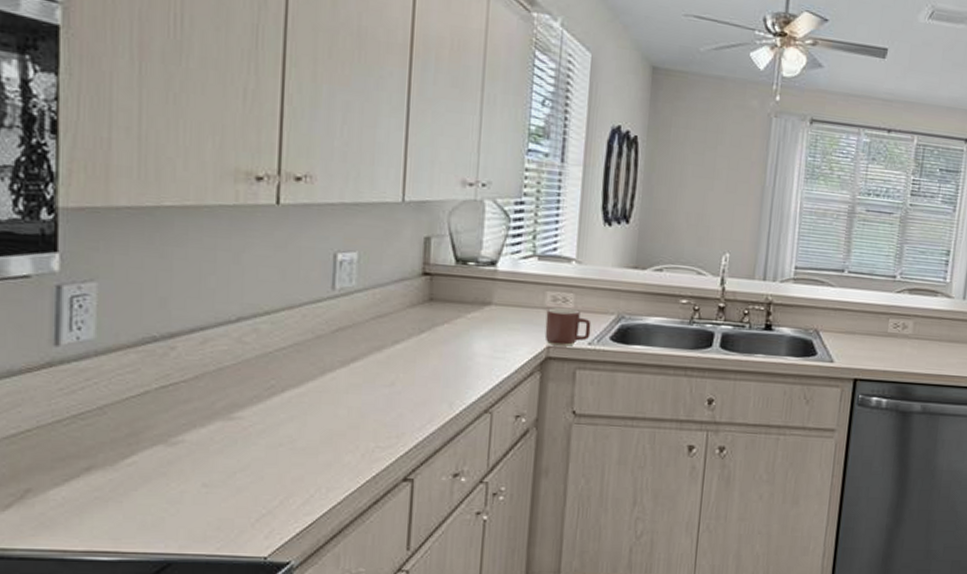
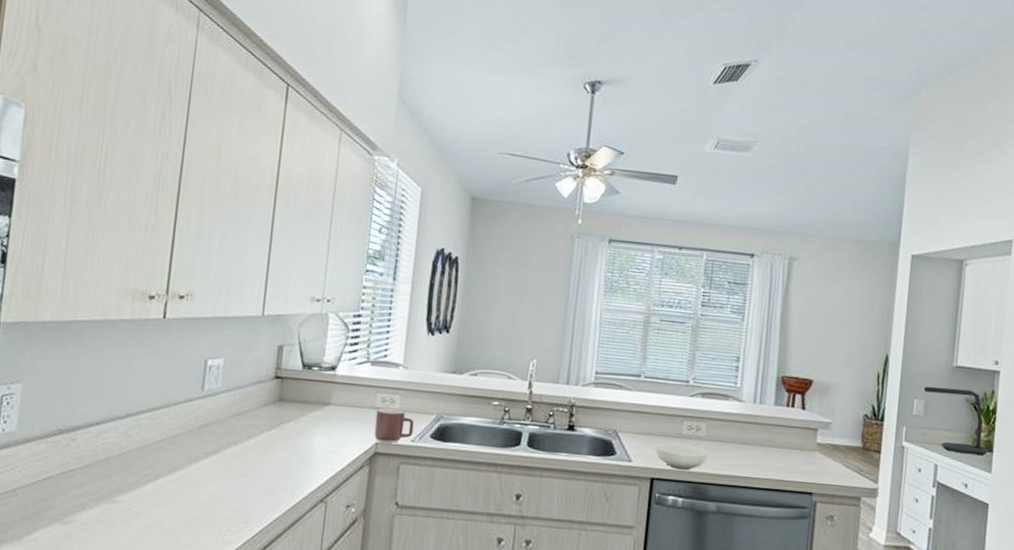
bowl: none [858,341,916,371] -> present [654,442,709,471]

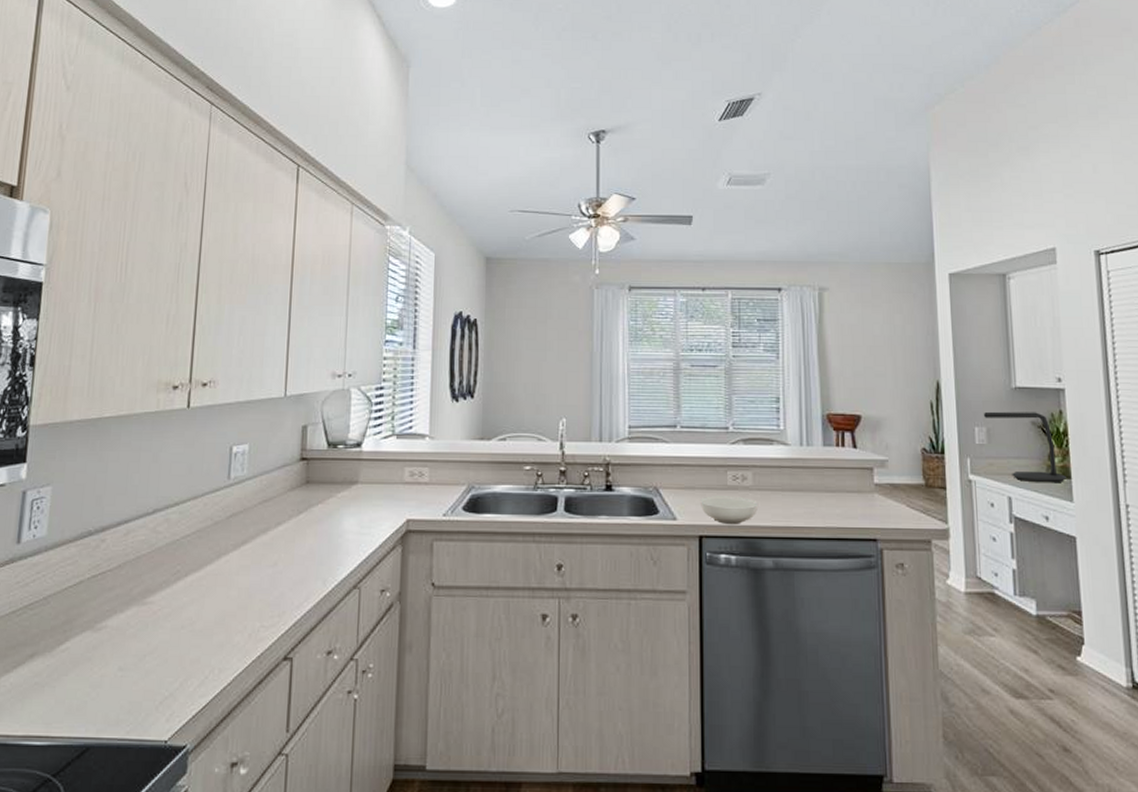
mug: present [374,408,415,443] -> none [404,482,445,519]

